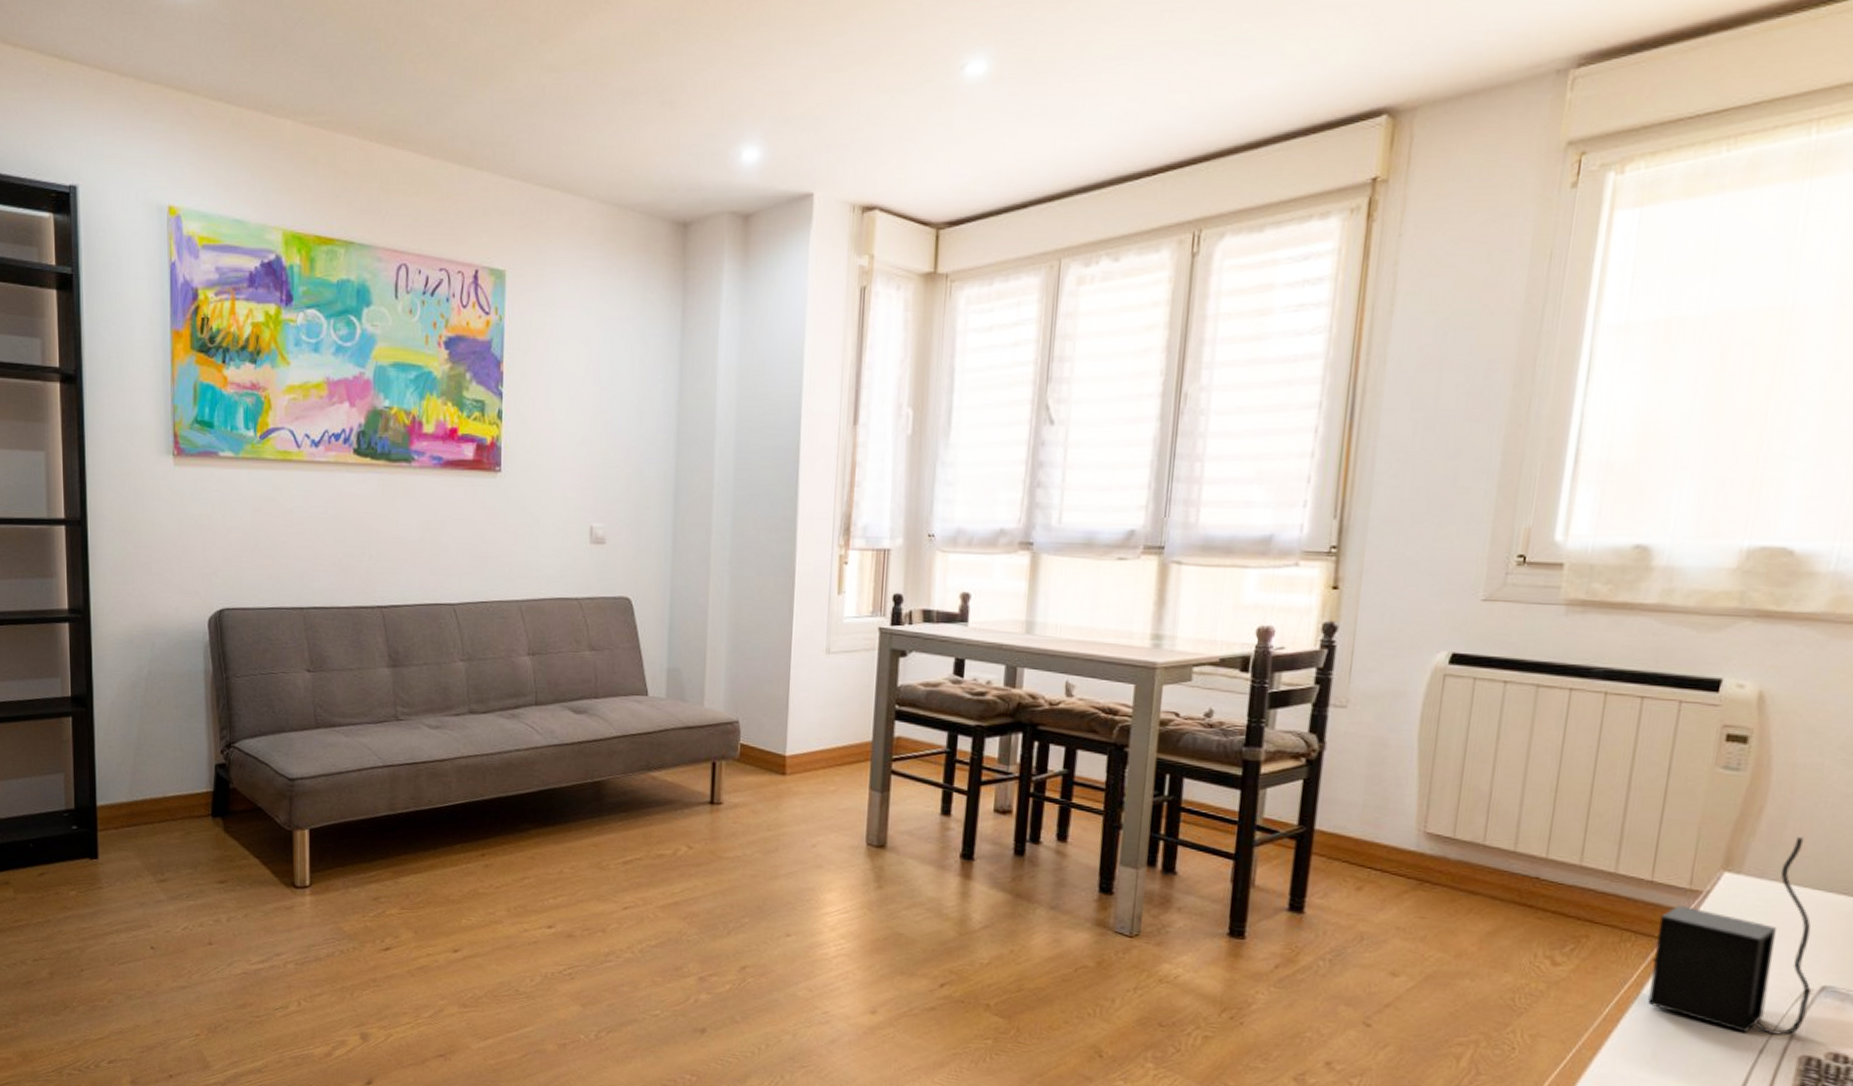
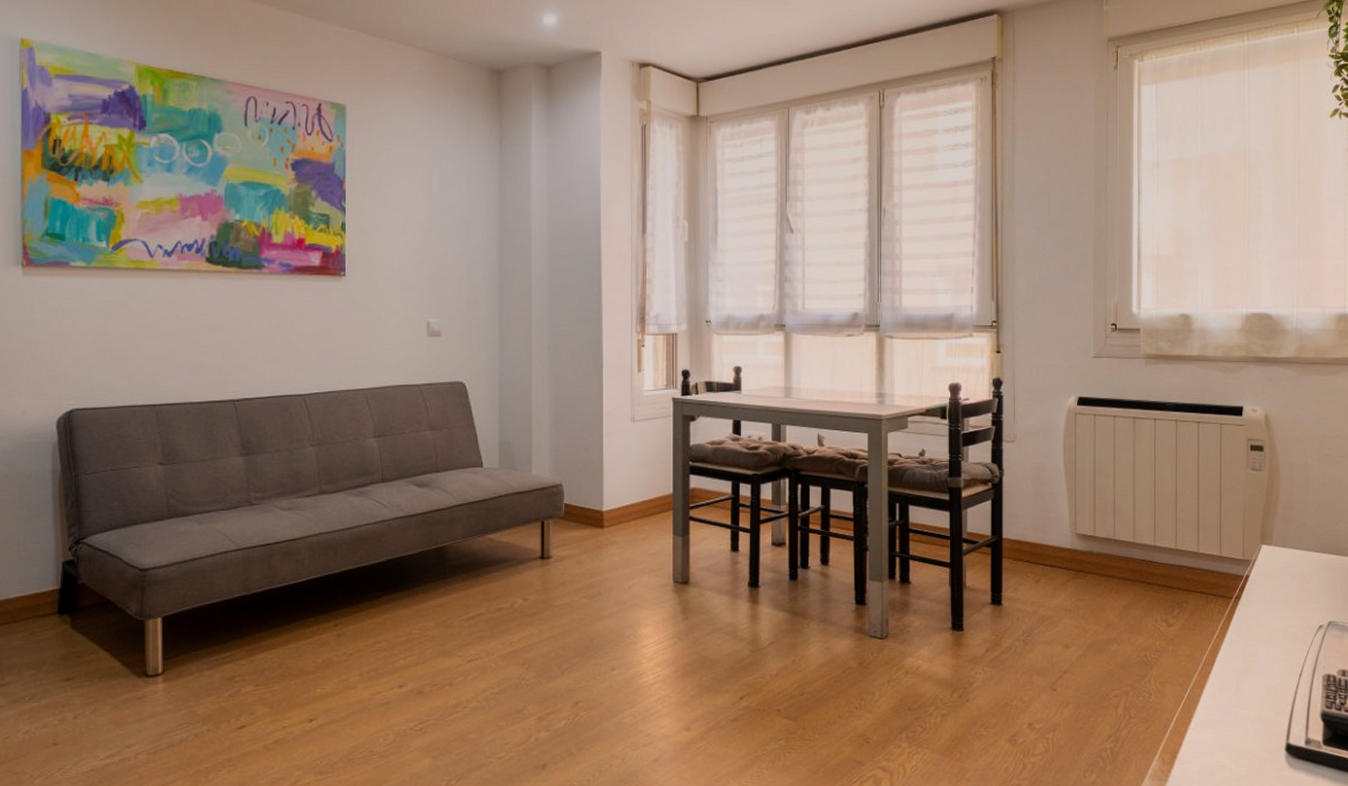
speaker: present [1647,837,1812,1035] -> none [1228,515,1323,662]

